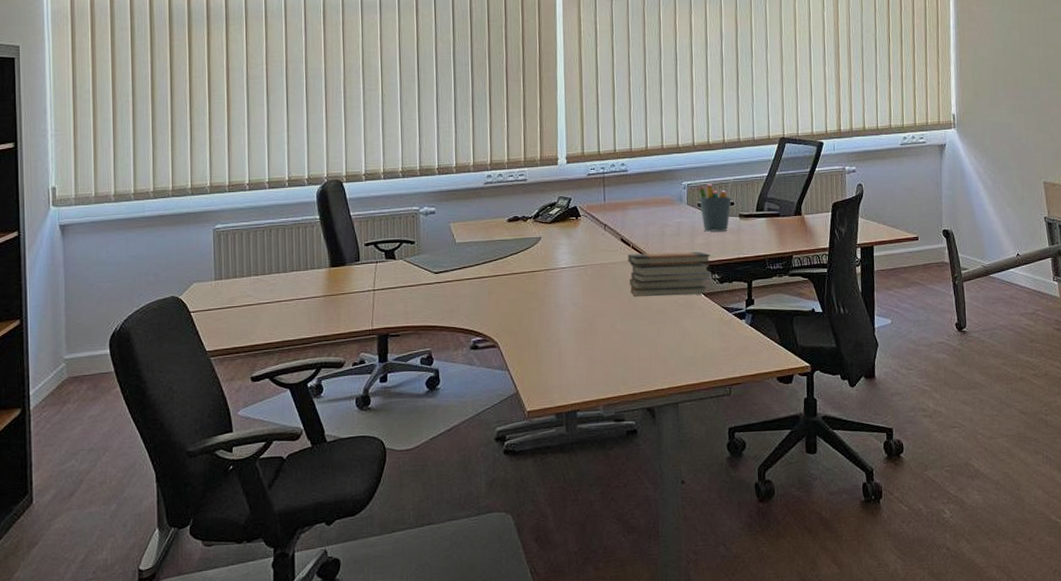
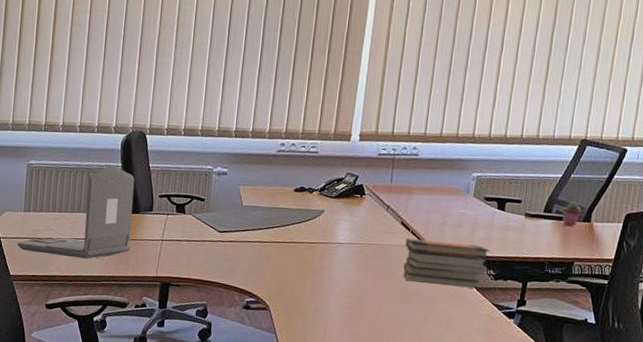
laptop: none [210,219,340,323] -> present [17,165,135,259]
pen holder: present [699,179,733,232] -> none [486,176,525,228]
potted succulent: none [773,197,791,222] -> present [562,201,581,227]

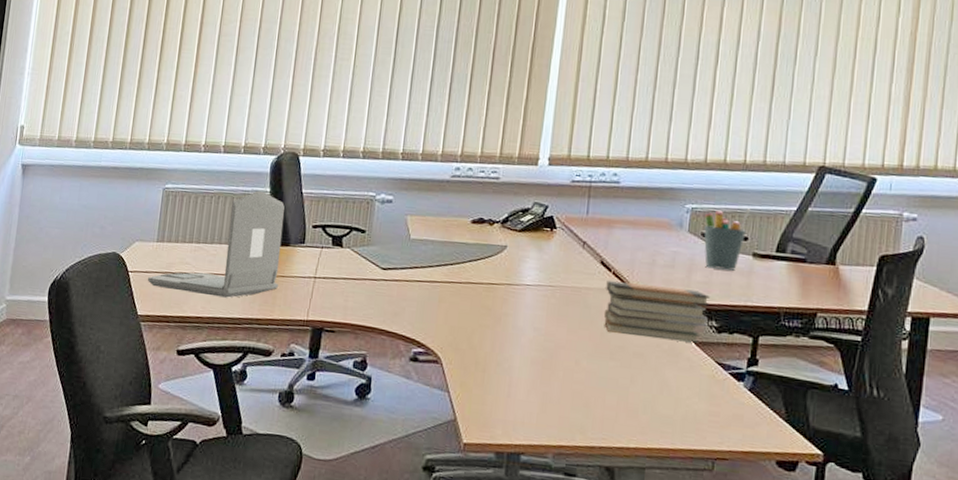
pen holder: none [486,176,525,228] -> present [703,208,751,271]
potted succulent: present [562,201,581,227] -> none [799,240,823,271]

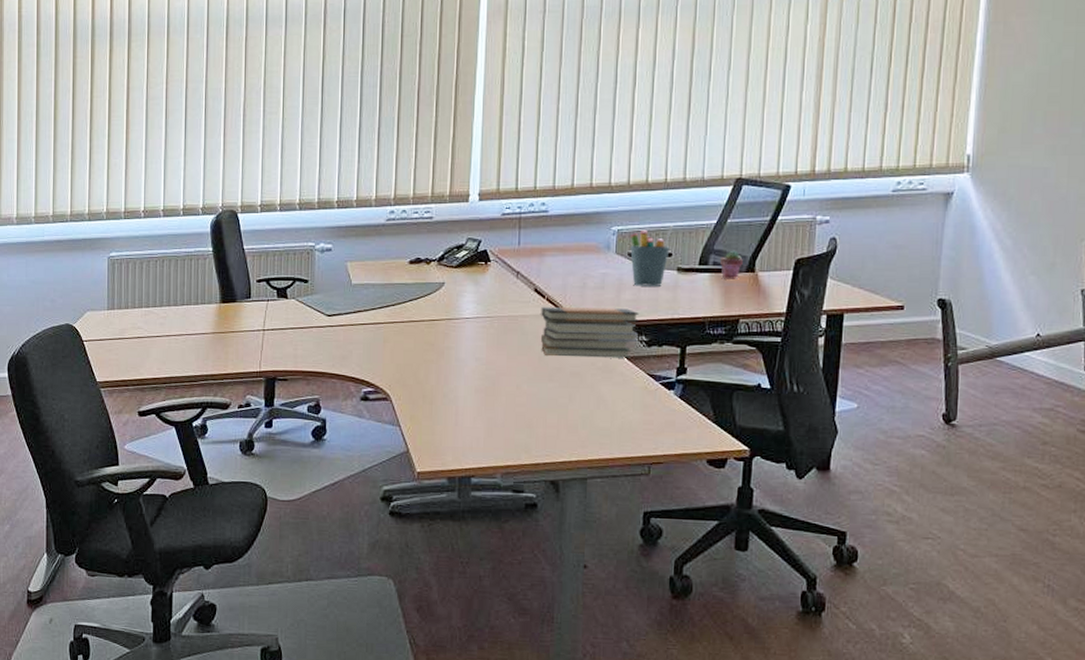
laptop: present [147,190,285,298] -> none [102,251,229,357]
potted succulent: none [799,240,823,271] -> present [720,250,743,279]

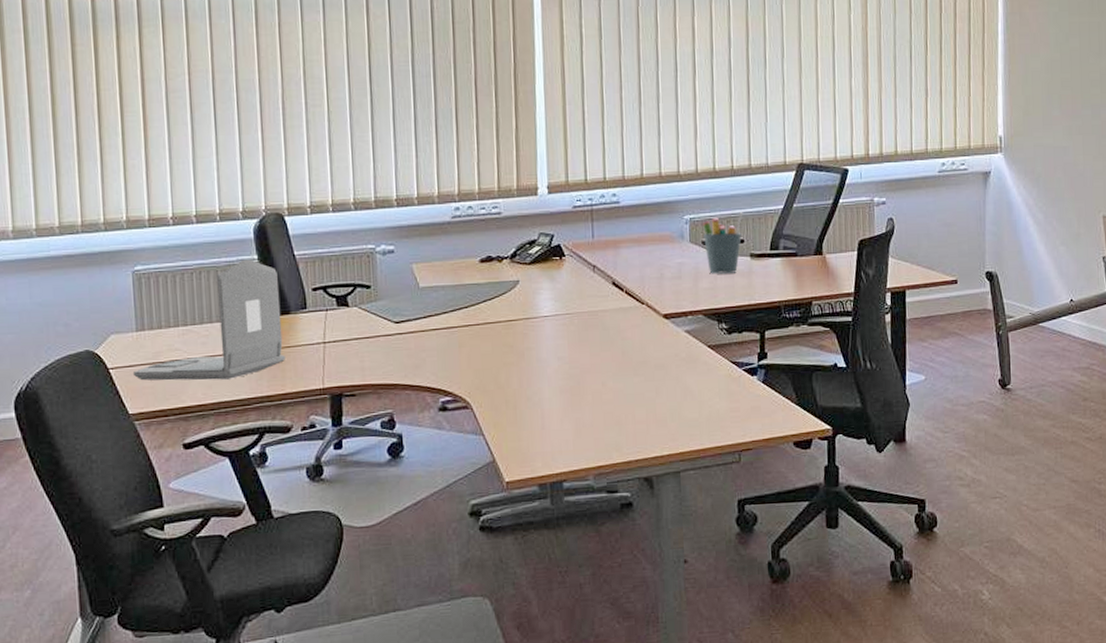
laptop: none [102,251,229,357] -> present [132,259,285,381]
book stack: present [540,307,639,358] -> none [620,297,718,350]
potted succulent: present [720,250,743,279] -> none [790,234,811,263]

